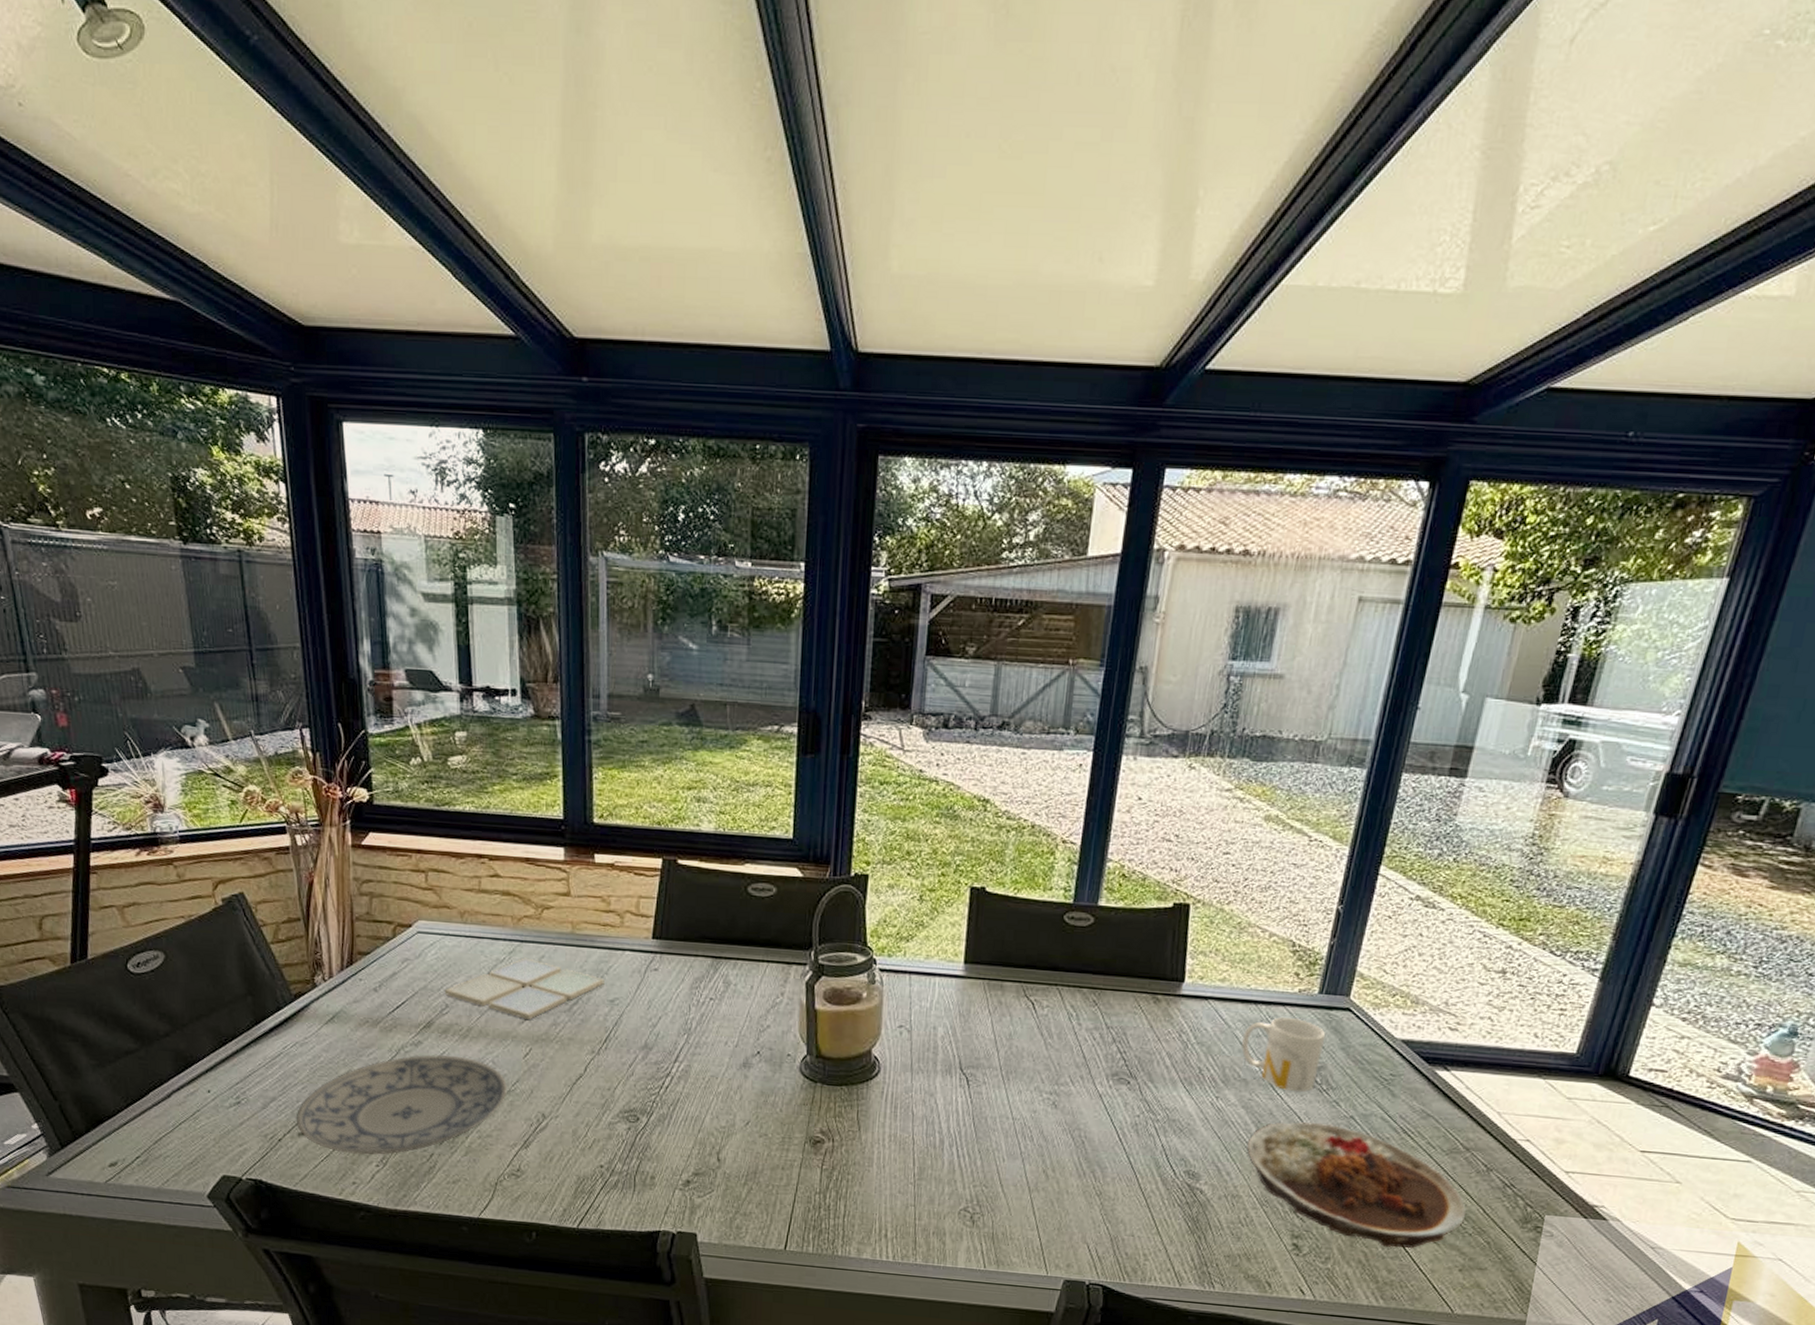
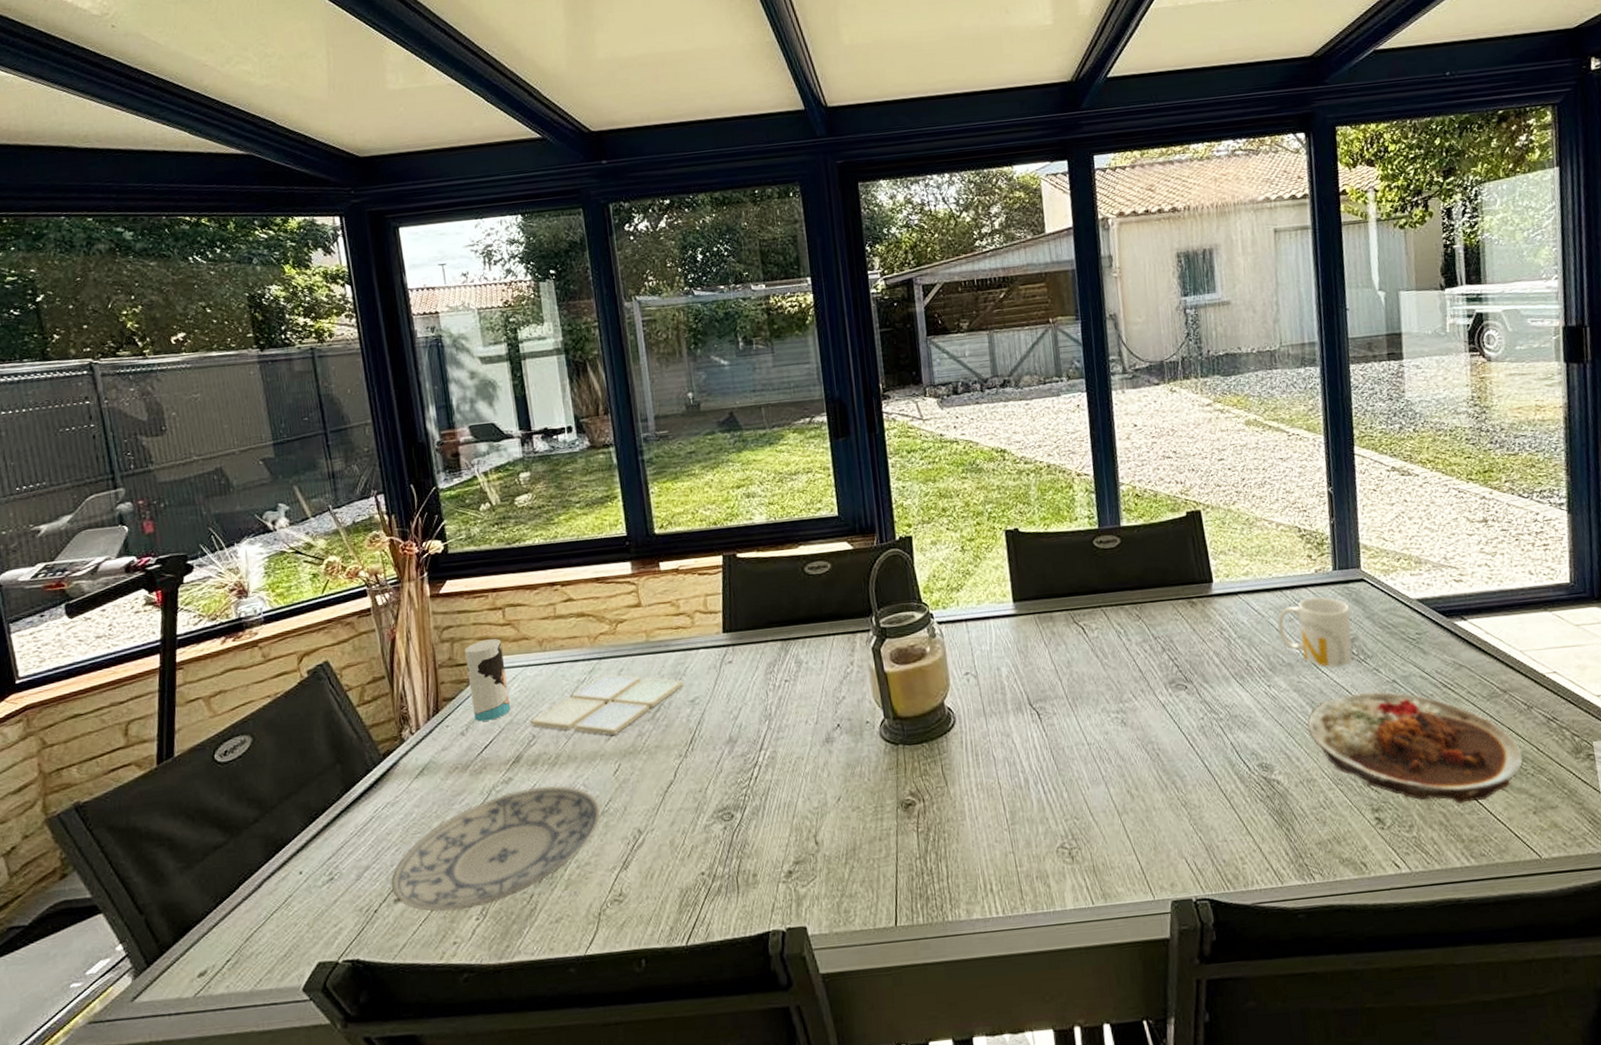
cup: none [383,900,426,982] -> present [464,638,511,722]

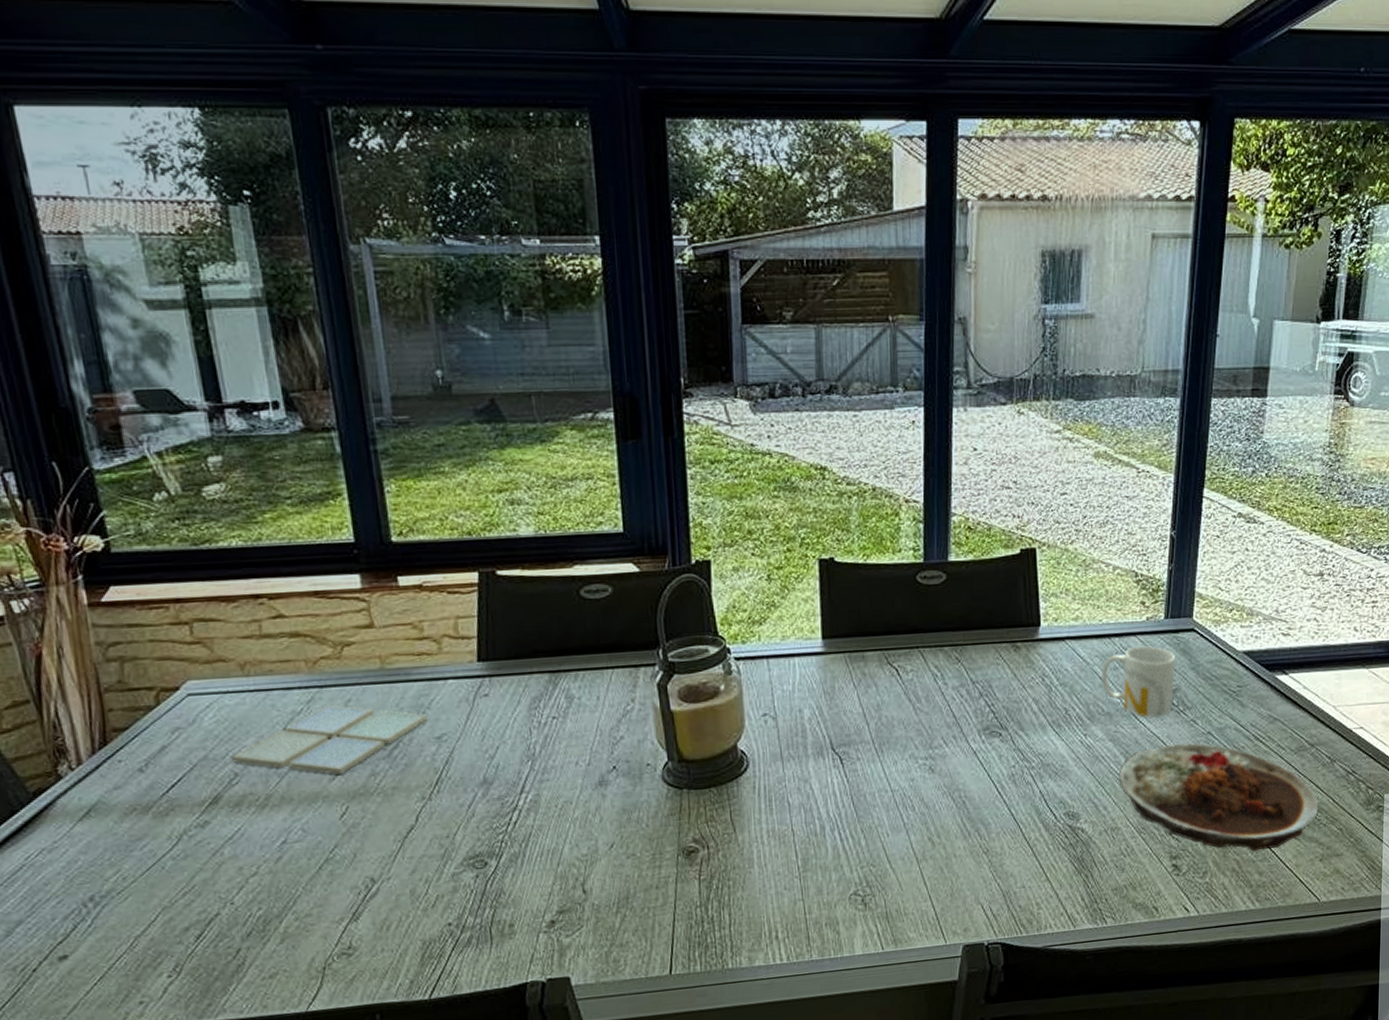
plate: present [392,785,602,912] -> none [54,829,325,970]
cup: present [464,638,511,722] -> none [139,659,205,757]

